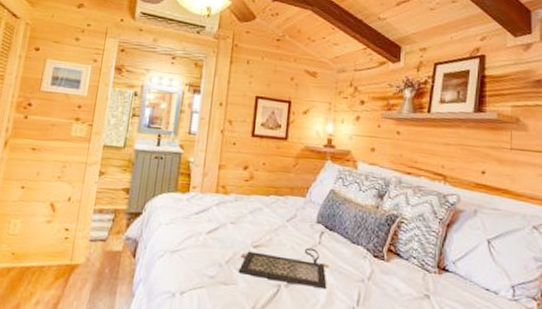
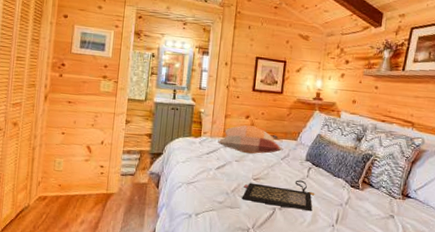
decorative pillow: none [209,178,289,214] -> present [218,125,283,154]

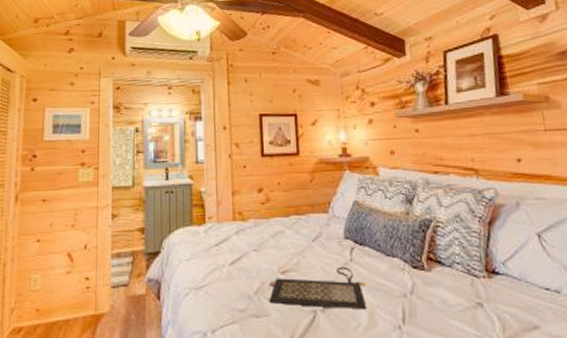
decorative pillow: present [218,125,283,154] -> none [227,201,313,239]

